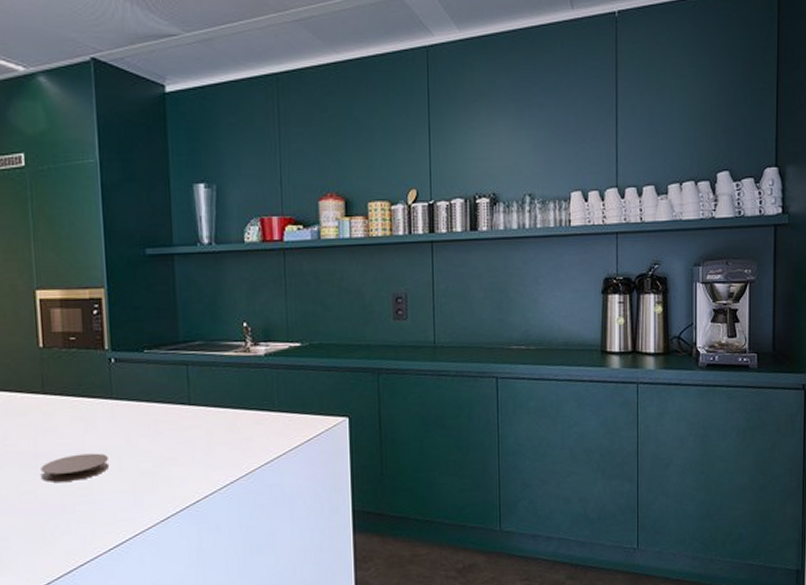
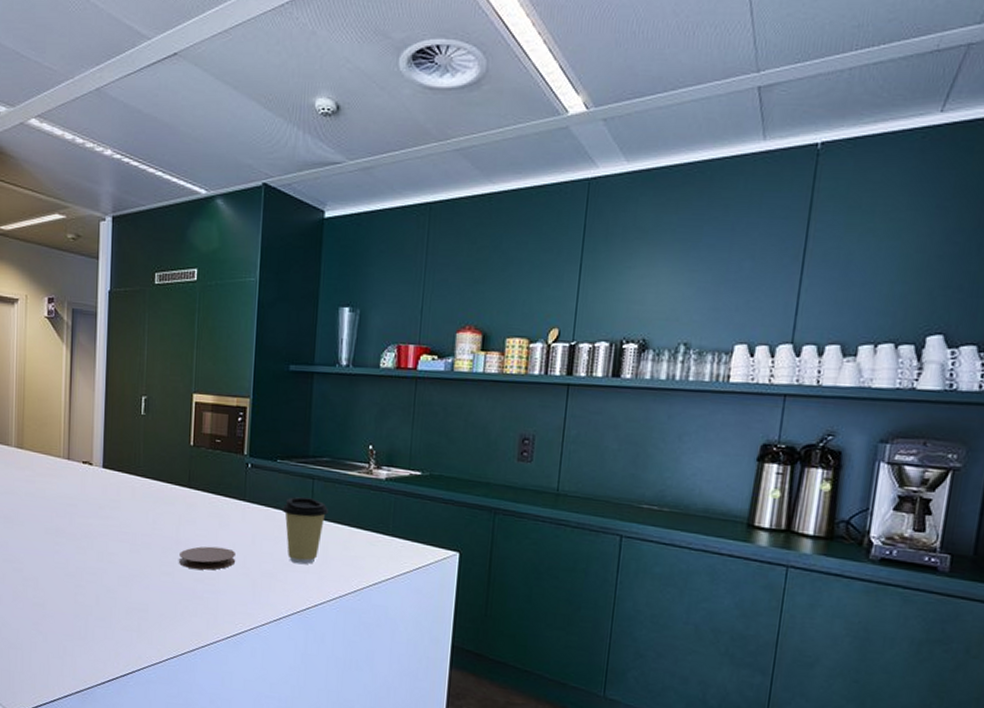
coffee cup: none [156,384,209,457] -> present [282,497,329,565]

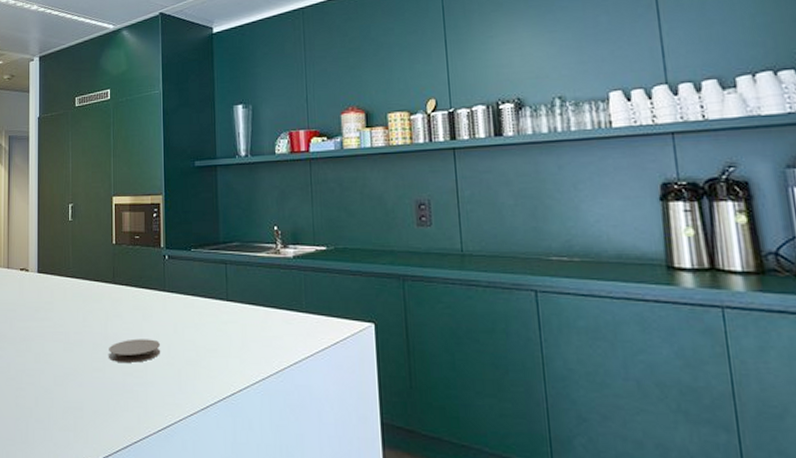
coffee cup: present [282,497,329,565] -> none [199,281,244,349]

